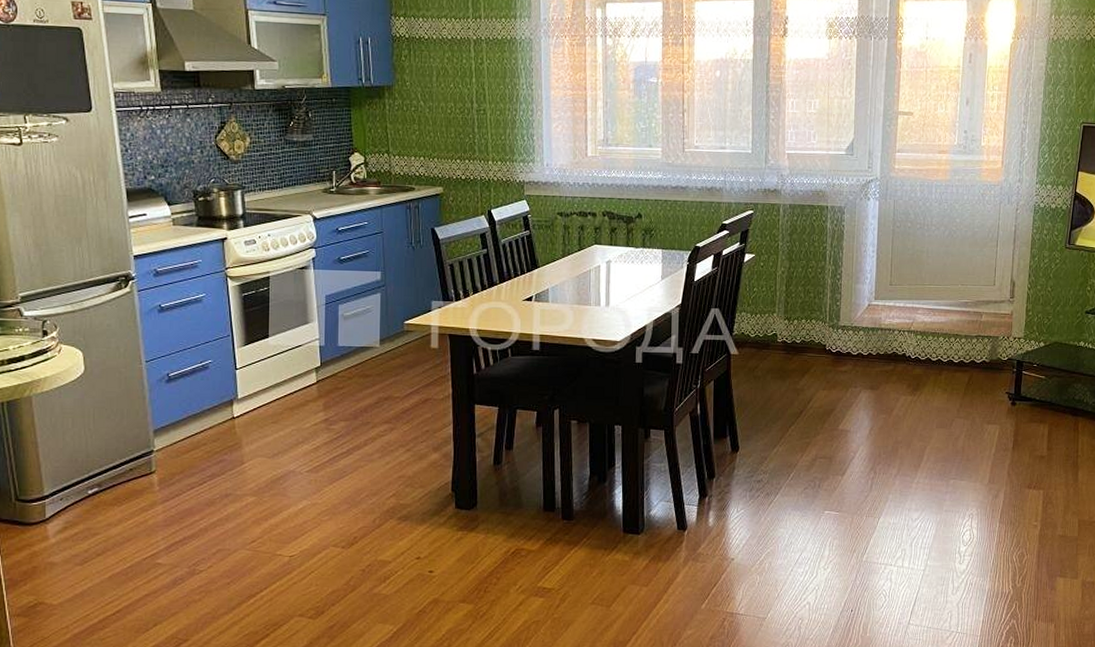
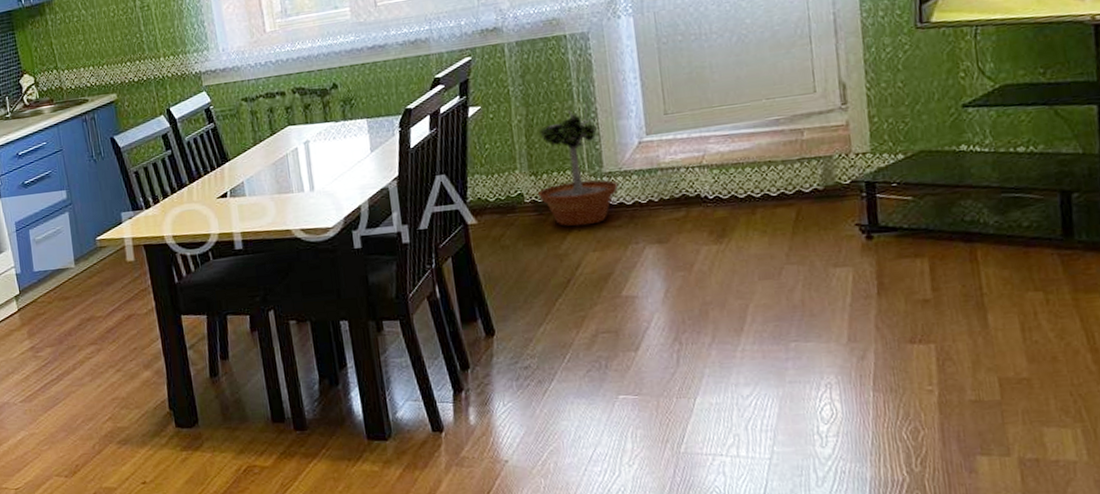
potted tree: none [788,264,849,367] -> present [537,101,619,227]

